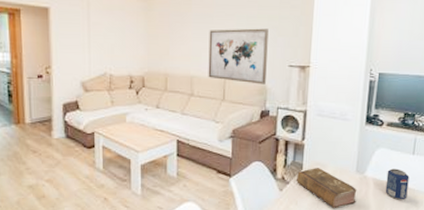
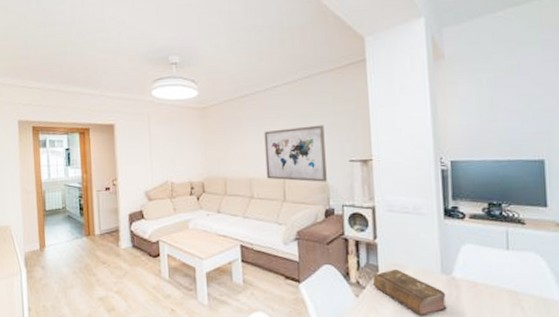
beverage can: present [385,168,410,200] -> none [479,267,509,305]

